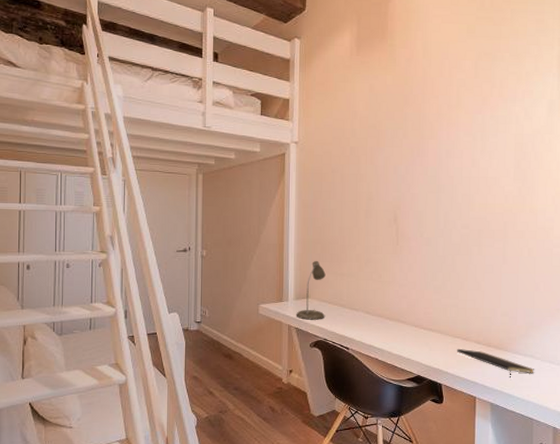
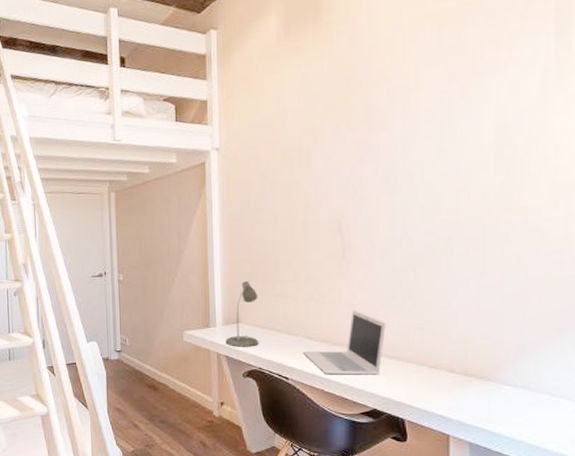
laptop: none [362,289,430,346] -> present [303,309,386,375]
notepad: present [457,348,534,378] -> none [423,377,528,413]

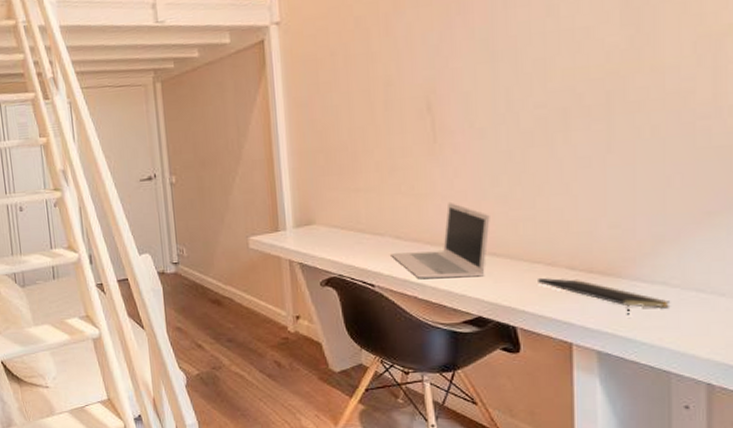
desk lamp: present [225,281,259,347] -> none [298,175,337,252]
notepad: none [423,377,528,413] -> present [538,277,669,316]

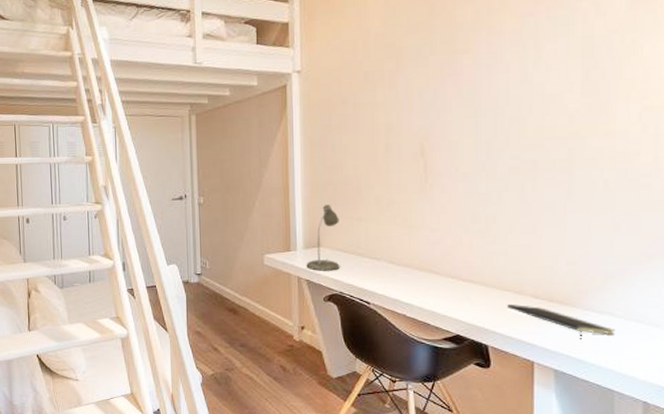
desk lamp: none [298,175,337,252] -> present [306,205,340,271]
laptop: present [391,201,490,278] -> none [385,234,470,300]

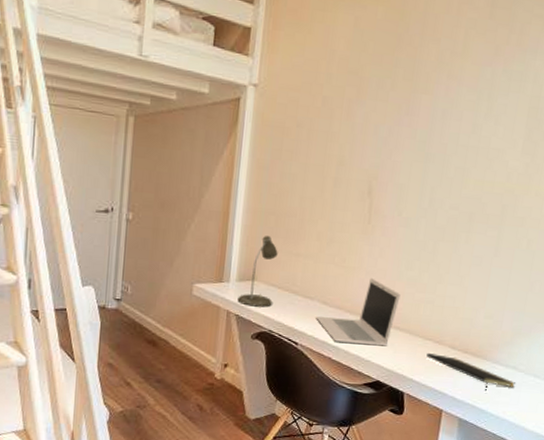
laptop: none [385,234,470,300] -> present [316,277,401,347]

